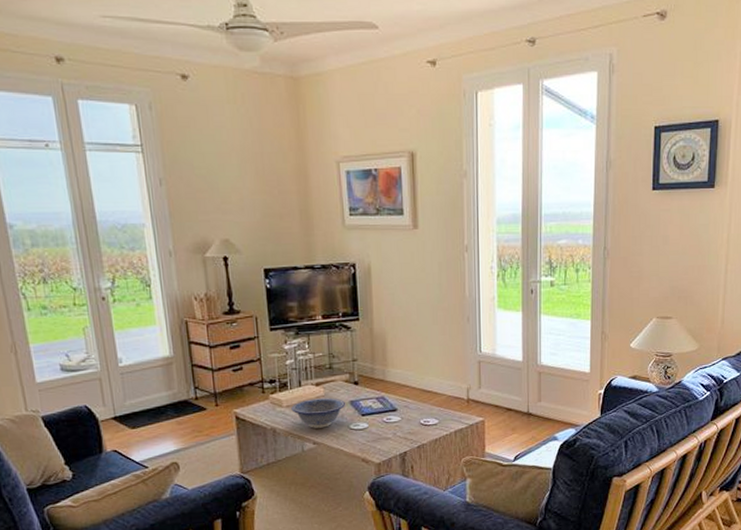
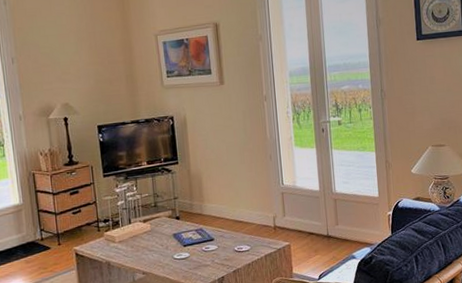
decorative bowl: present [291,398,345,428] -> none [123,232,169,260]

